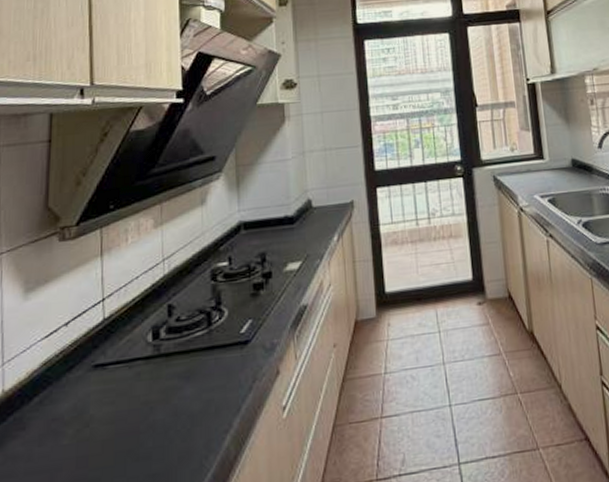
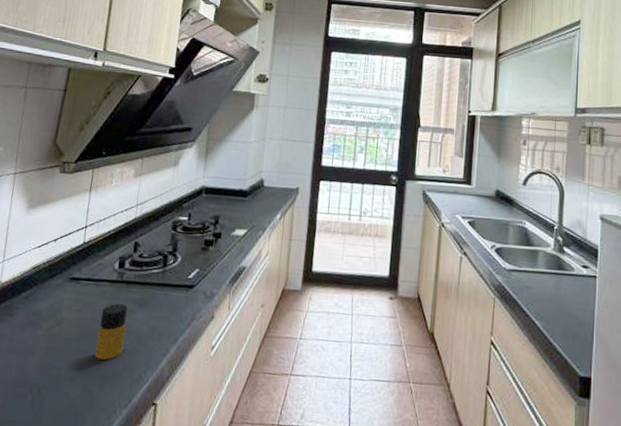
bottle: none [140,381,174,456] -> present [94,303,128,360]

